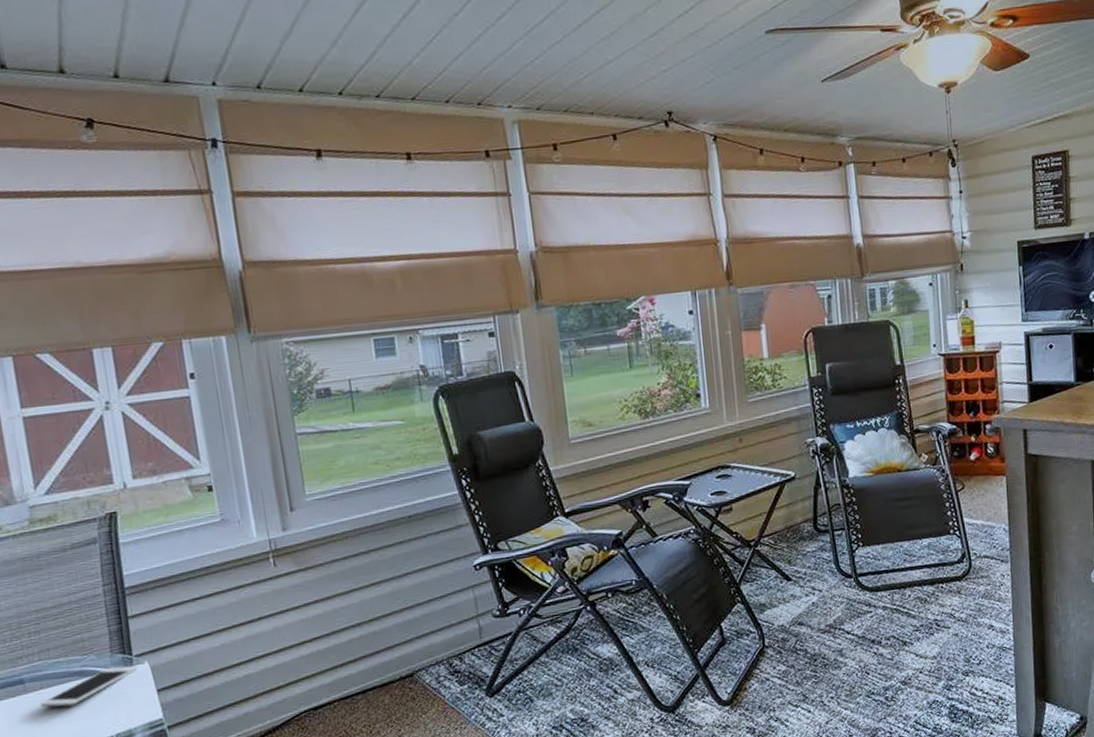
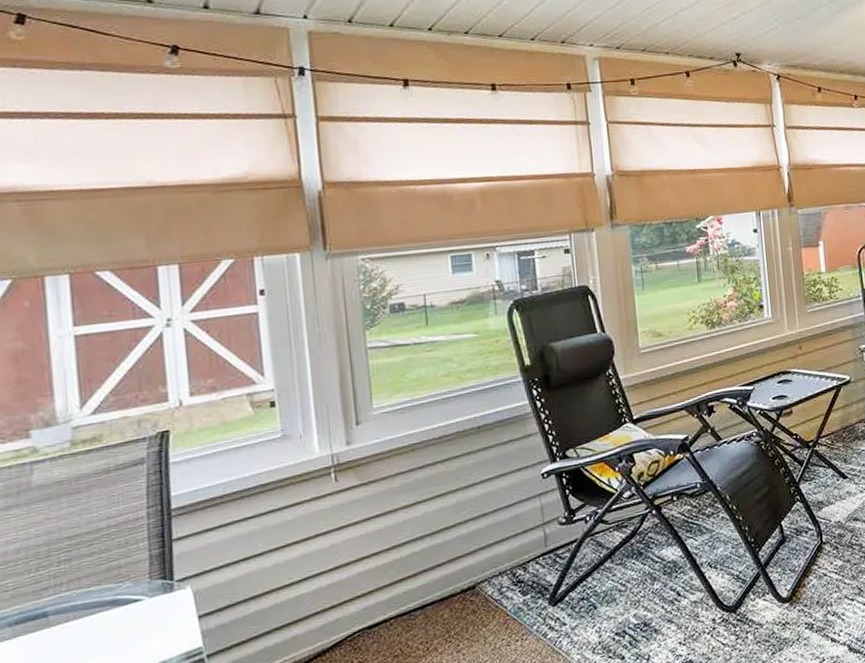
cell phone: present [40,666,138,708] -> none [64,592,179,642]

